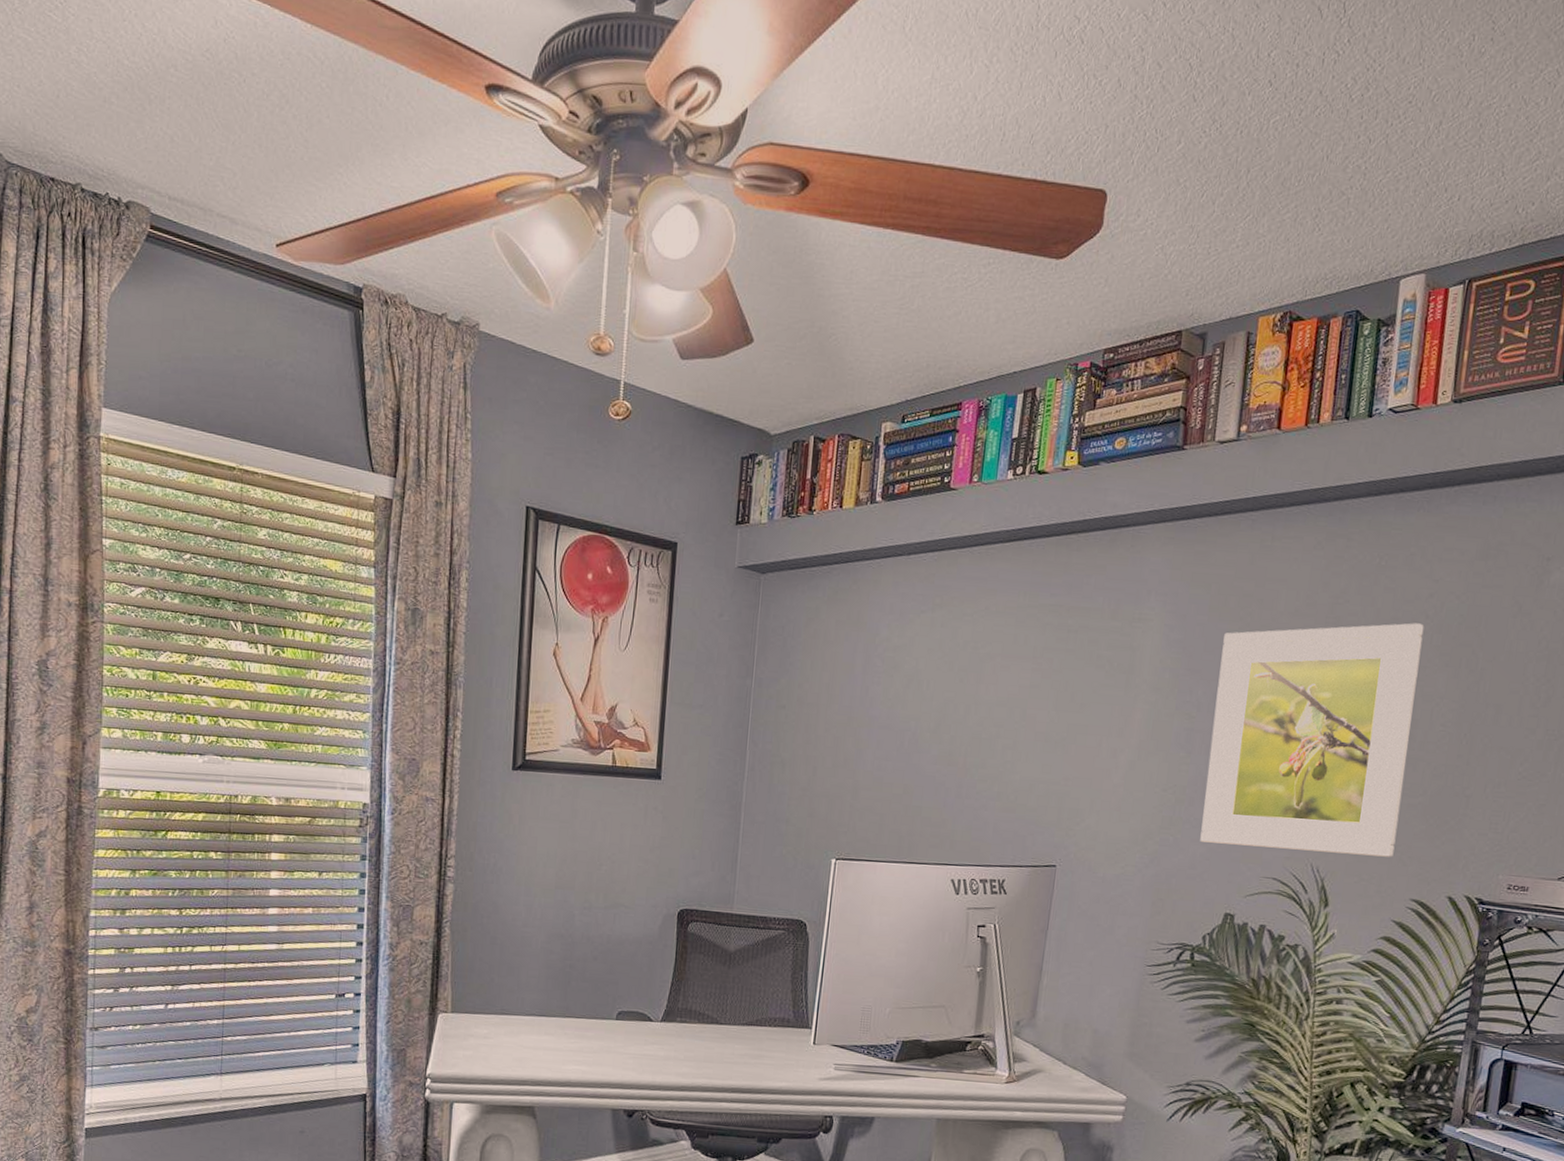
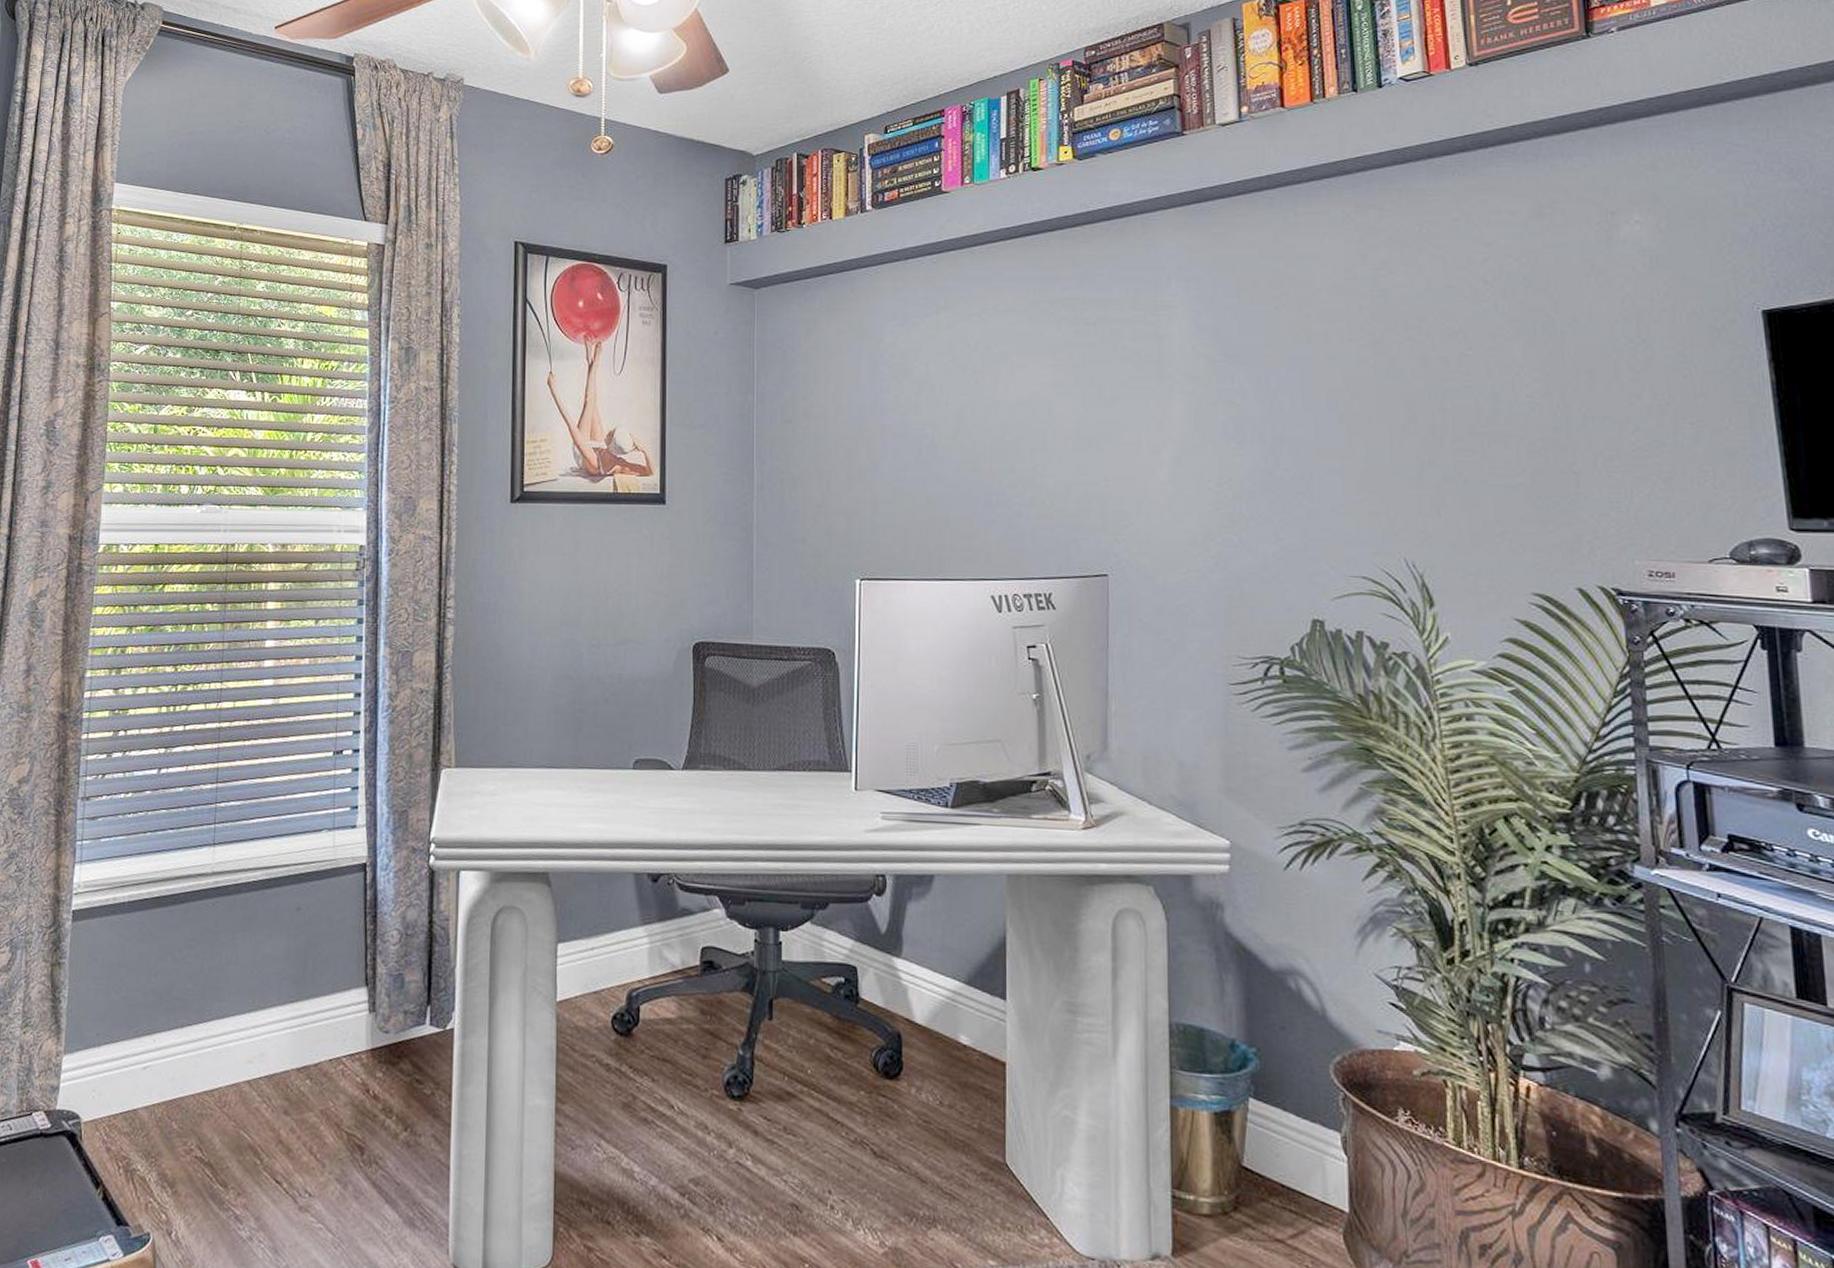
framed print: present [1200,623,1424,857] -> none [1259,290,1501,546]

